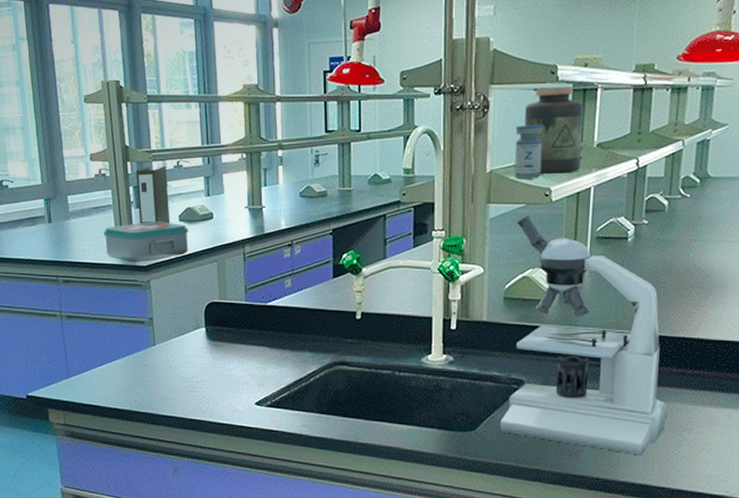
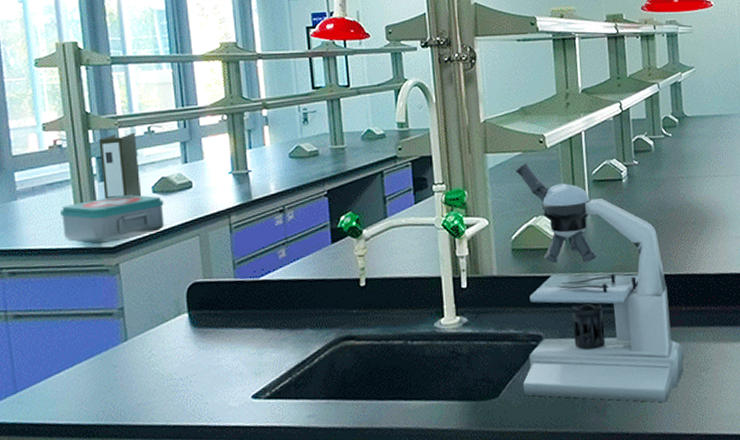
medicine bottle: present [515,124,543,179] -> none [503,73,534,128]
jar: present [525,87,583,174] -> none [511,36,569,121]

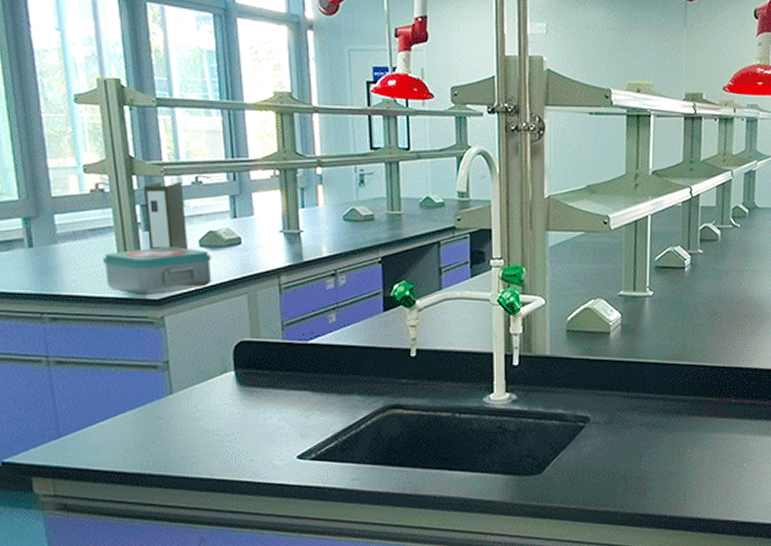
microscope: present [516,163,685,403] -> none [567,243,729,490]

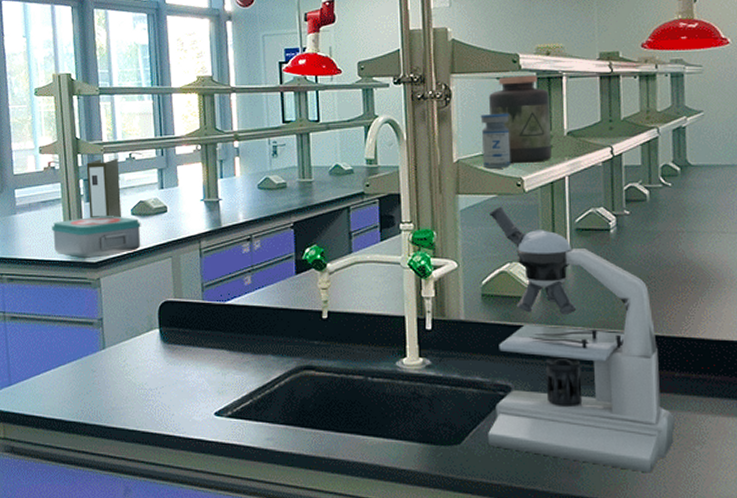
microscope: none [567,243,729,490] -> present [488,206,675,473]
medicine bottle: none [572,149,600,206] -> present [480,113,511,169]
jar: none [581,111,637,201] -> present [489,75,552,163]

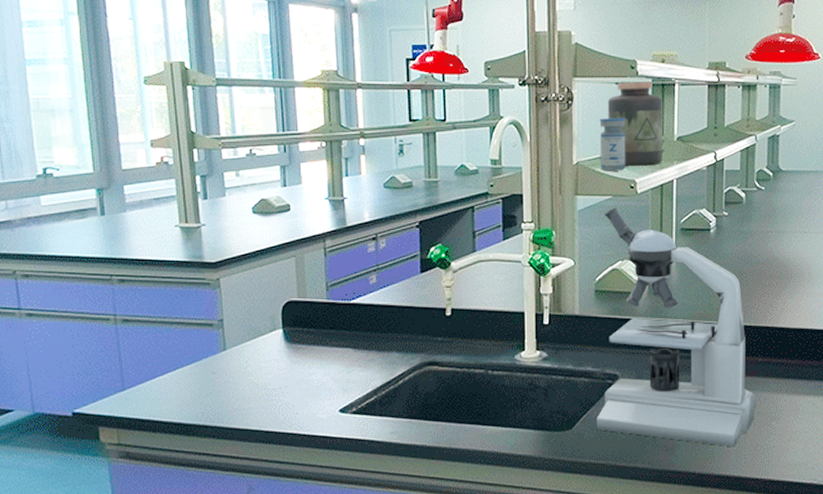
first aid kit: present [52,216,141,258] -> none [166,214,263,258]
binder: present [86,158,122,219] -> none [203,153,243,217]

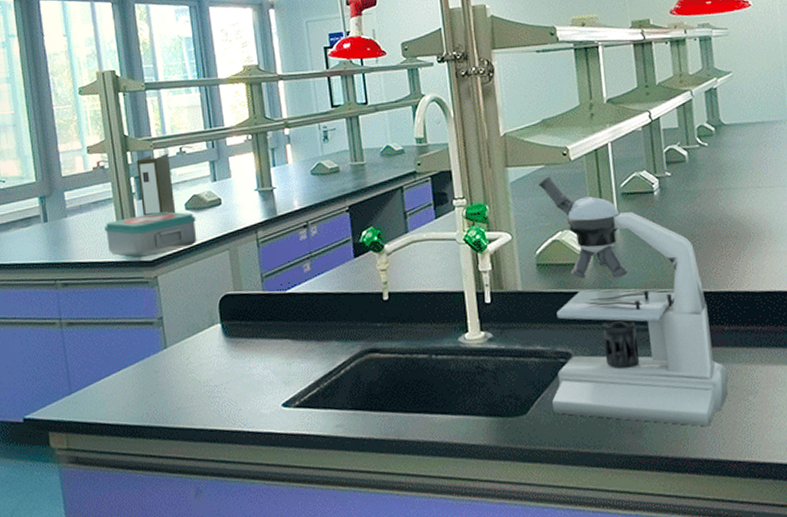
first aid kit: none [166,214,263,258] -> present [105,211,197,257]
binder: none [203,153,243,217] -> present [136,153,176,216]
medicine bottle: present [599,117,626,171] -> none [523,84,556,141]
jar: present [608,81,662,166] -> none [530,46,594,133]

